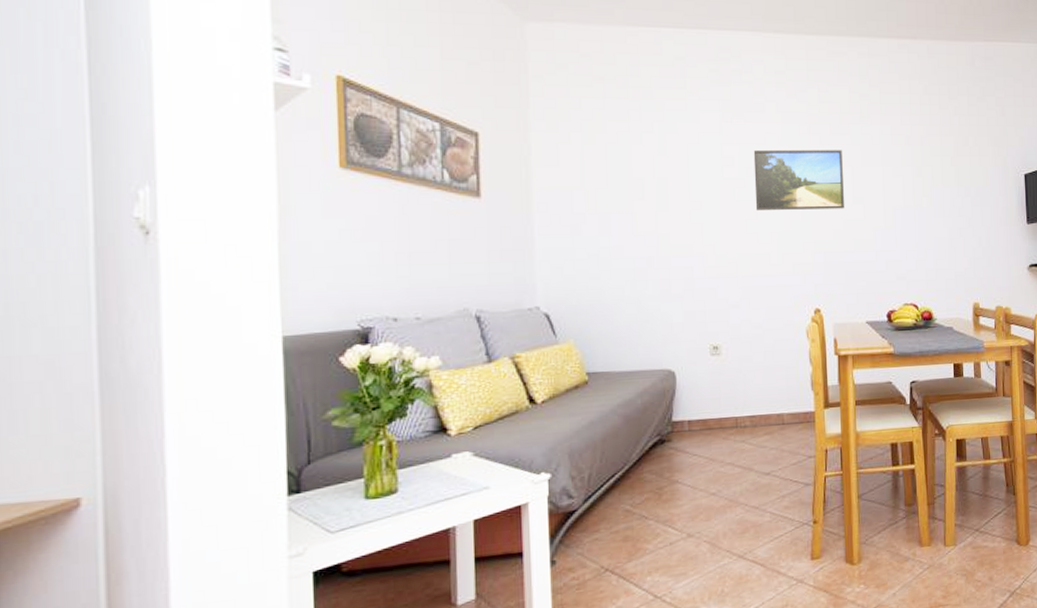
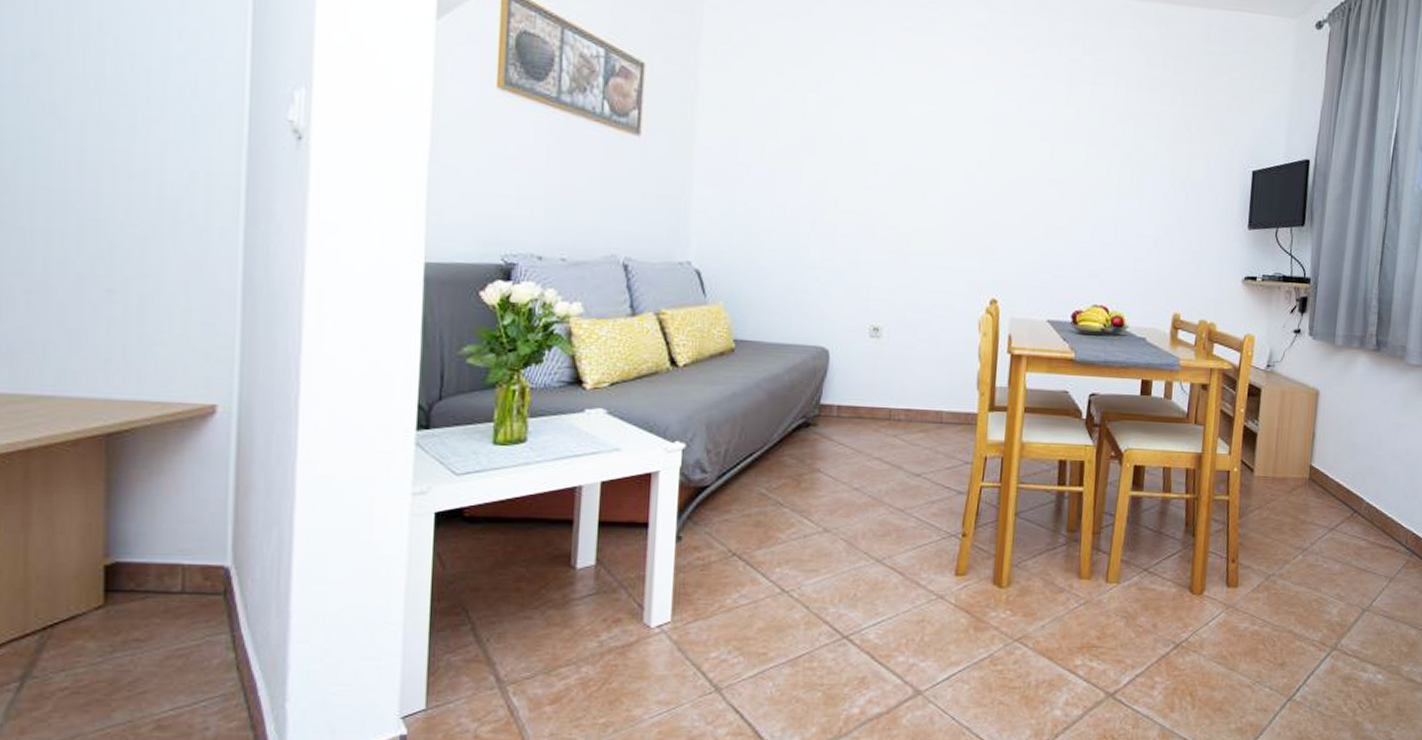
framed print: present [753,149,845,210] -> none [937,112,1043,189]

